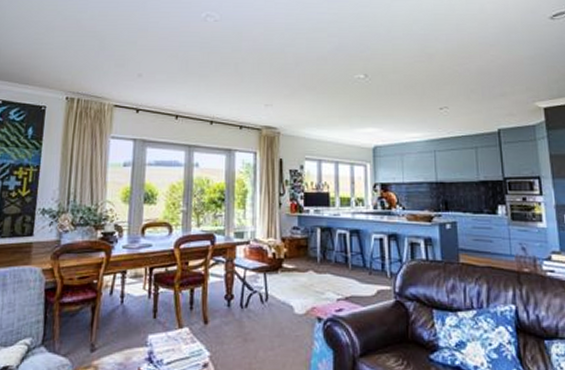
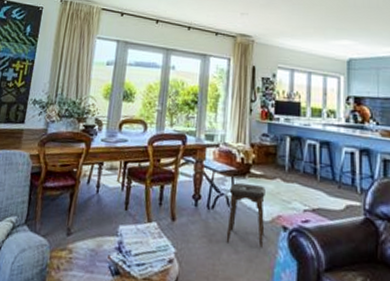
stool: none [261,279,300,341] -> present [226,183,266,248]

